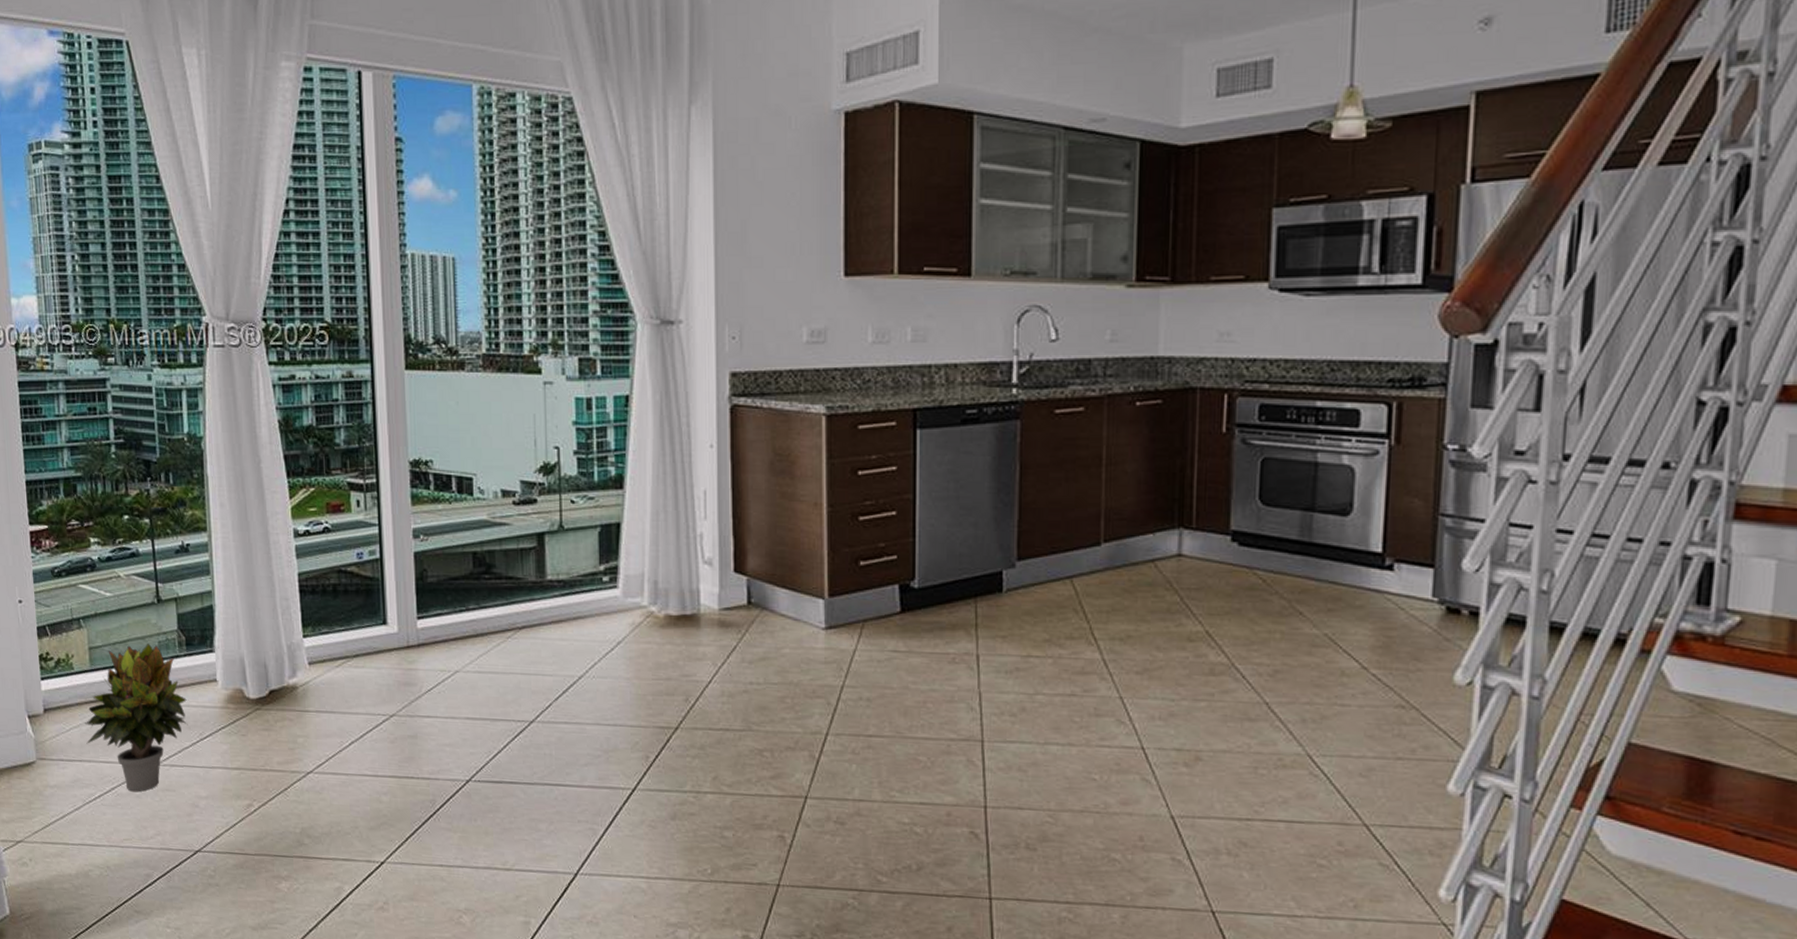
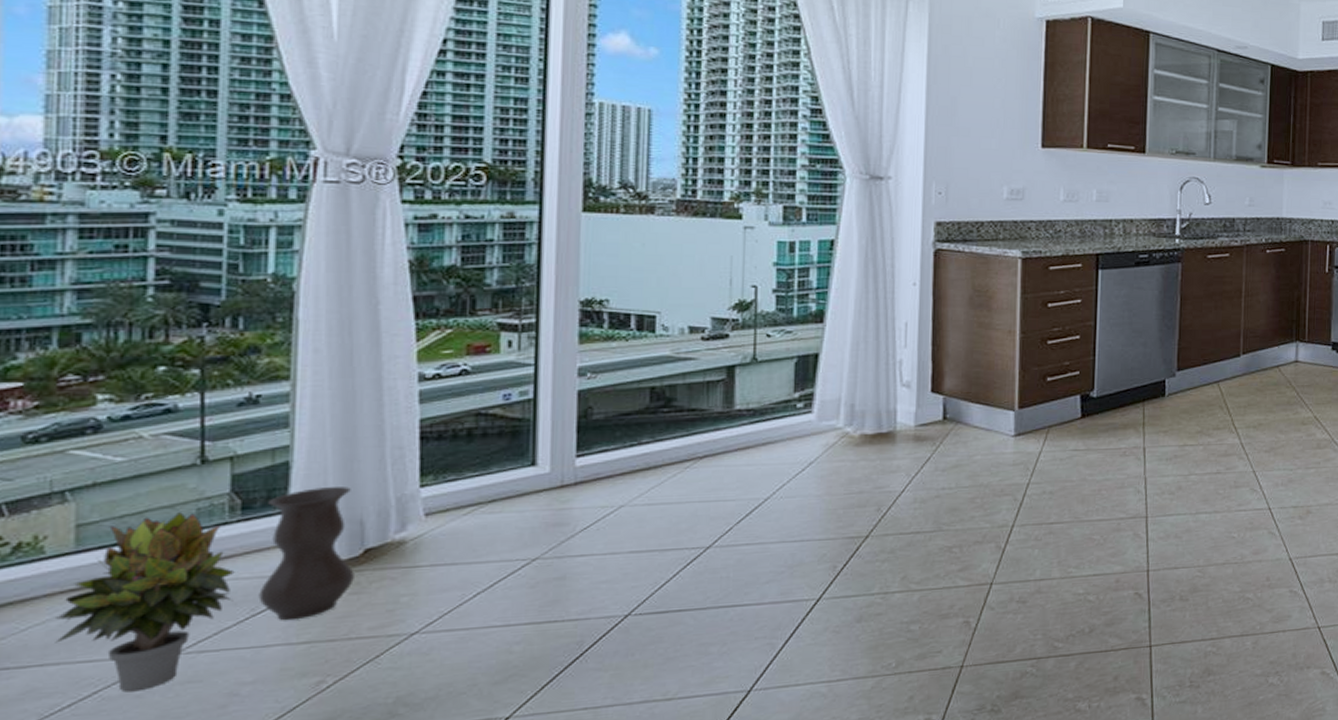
vase: none [202,631,265,748] -> present [258,487,354,620]

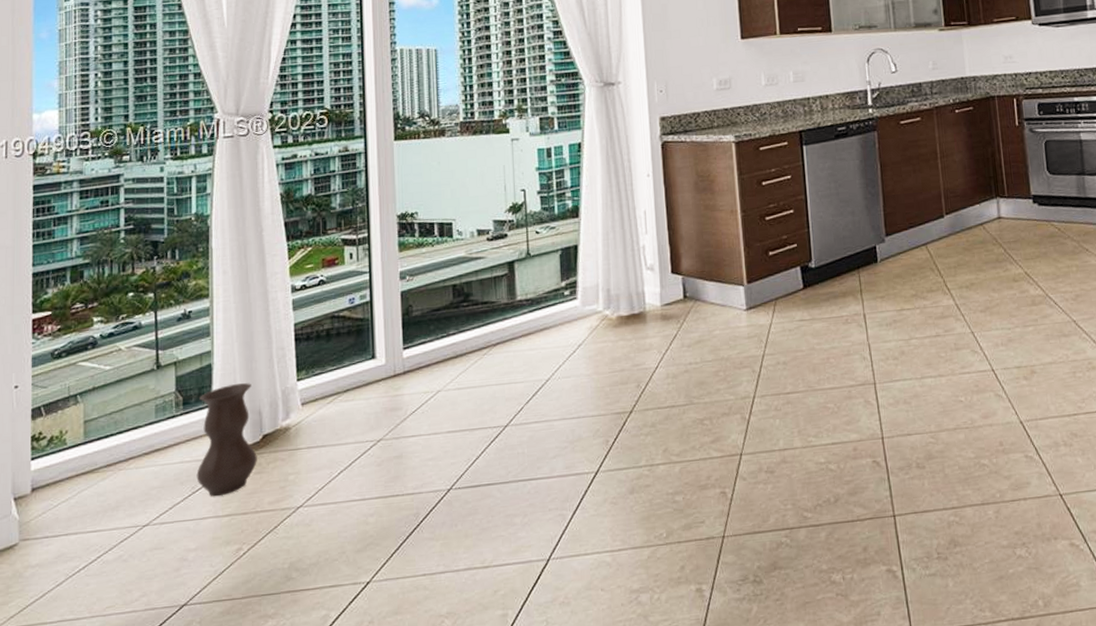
potted plant: present [55,512,235,692] -> none [74,409,181,557]

